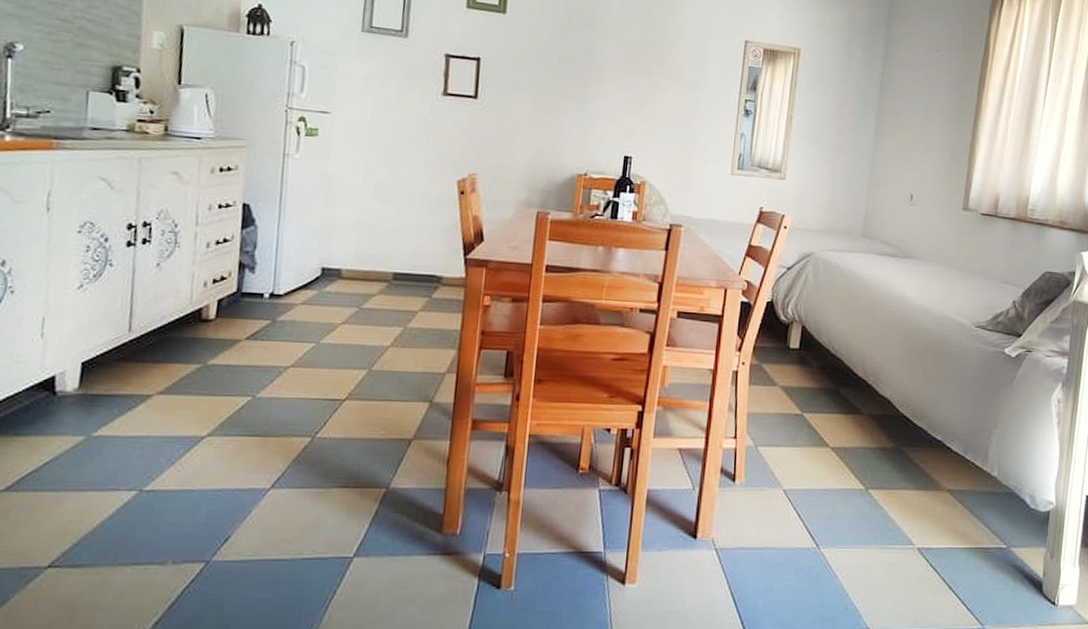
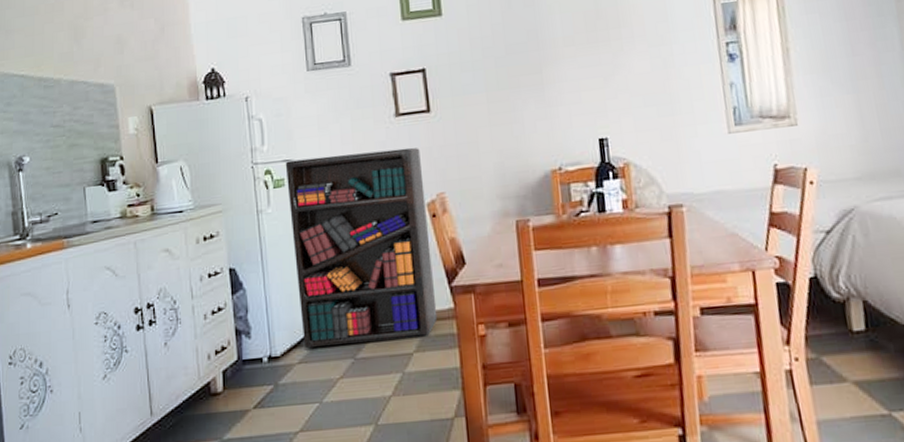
bookshelf: none [310,113,460,298] -> present [285,147,438,349]

